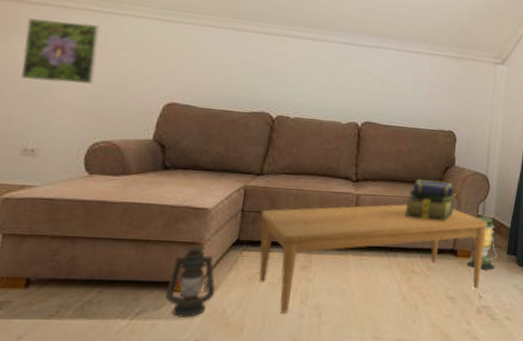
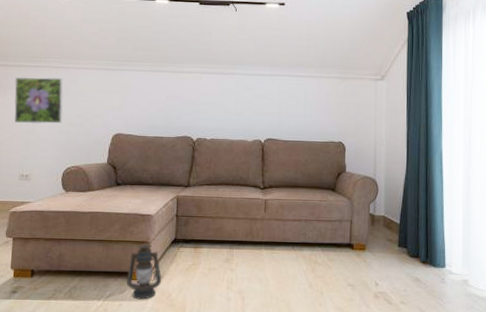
coffee table: present [259,203,487,314] -> none [191,205,378,297]
stack of books: present [404,179,456,221] -> none [305,184,349,220]
lantern: present [466,216,497,271] -> none [362,214,389,262]

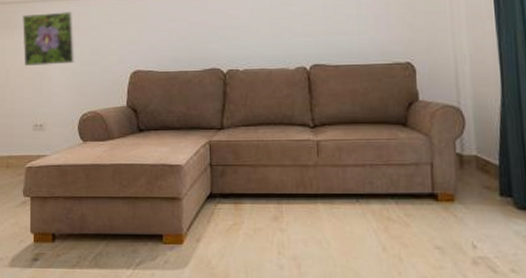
lantern: present [126,243,162,300] -> none [157,200,199,268]

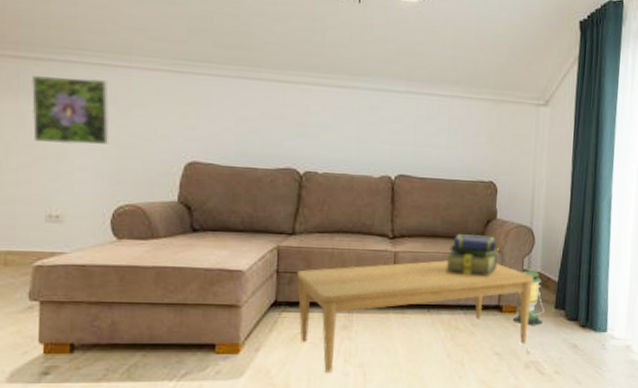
coffee table: none [227,146,471,265] -> present [296,259,533,372]
stack of books: none [368,118,426,163] -> present [445,233,499,277]
lantern: none [450,154,488,216] -> present [512,270,545,326]

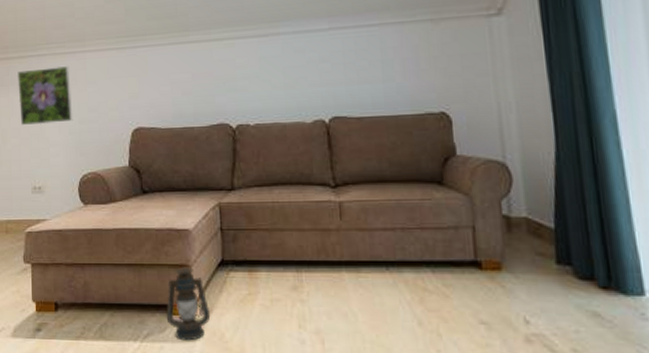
lantern: none [208,307,258,378] -> present [166,267,211,341]
coffee table: present [296,259,533,372] -> none [239,207,522,339]
stack of books: present [445,233,499,277] -> none [398,175,466,226]
lantern: present [512,270,545,326] -> none [497,215,542,287]

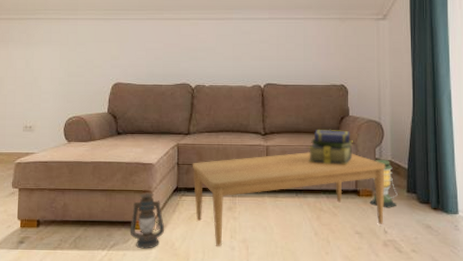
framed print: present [16,66,73,126] -> none [16,29,63,76]
coffee table: none [239,207,522,339] -> present [192,151,385,246]
stack of books: none [398,175,466,226] -> present [308,129,353,165]
lantern: none [497,215,542,287] -> present [369,159,398,208]

